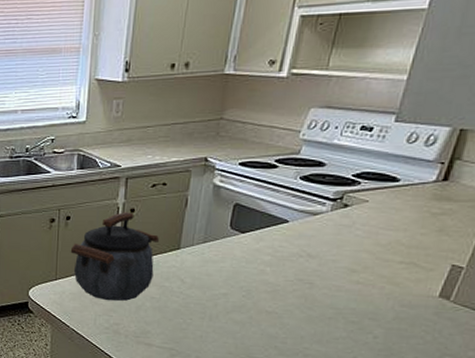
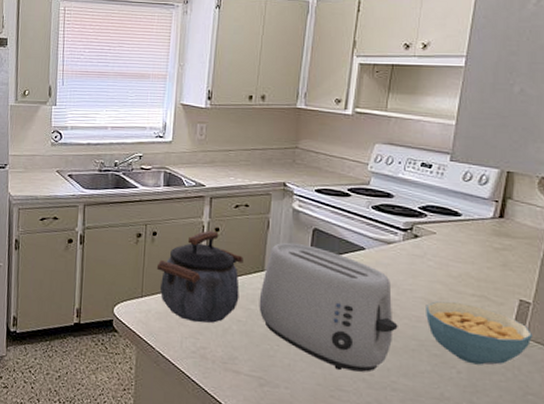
toaster: none [173,219,317,341] -> present [259,242,398,372]
cereal bowl: none [347,269,460,330] -> present [426,301,532,365]

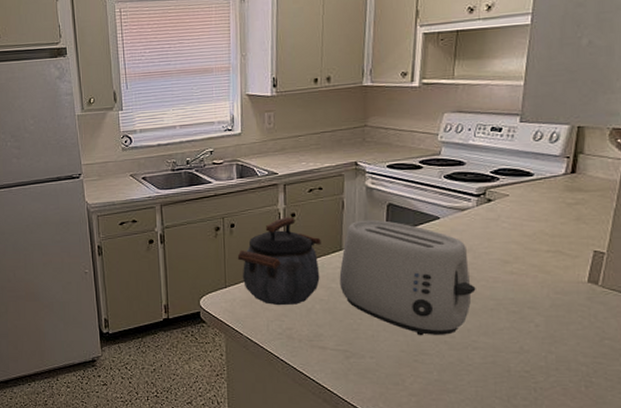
cereal bowl: present [426,301,532,365] -> none [502,259,607,317]

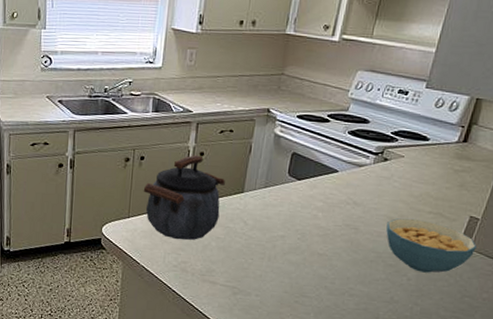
toaster: present [339,219,476,336] -> none [236,165,361,281]
cereal bowl: none [502,259,607,317] -> present [386,218,476,273]

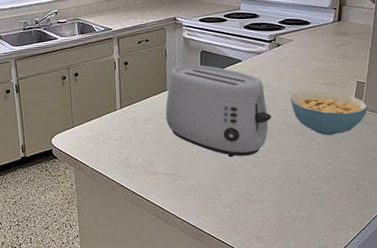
kettle: present [143,155,225,240] -> none [81,65,150,140]
toaster: none [236,165,361,281] -> present [165,64,272,158]

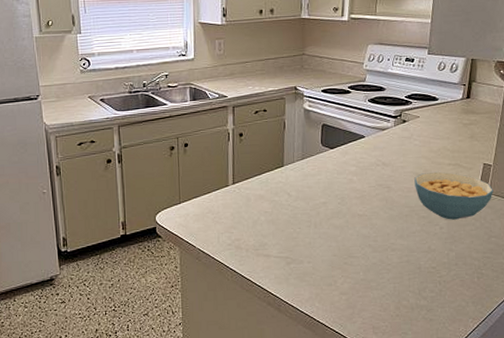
toaster: present [165,64,272,158] -> none [281,138,394,241]

